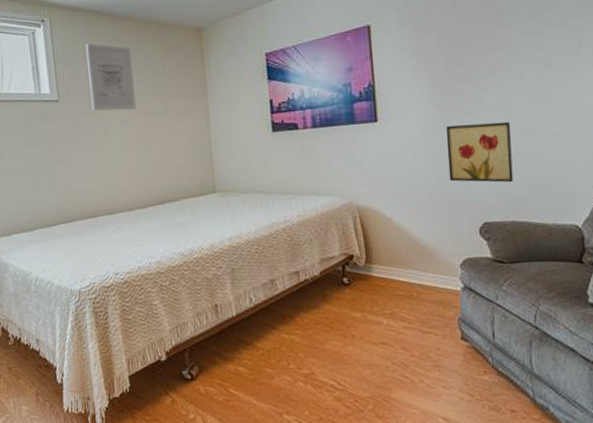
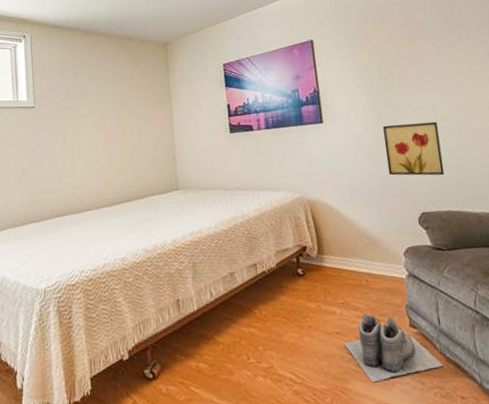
wall art: present [85,43,136,111] -> none [62,56,107,116]
boots: none [389,324,495,393] -> present [344,313,444,383]

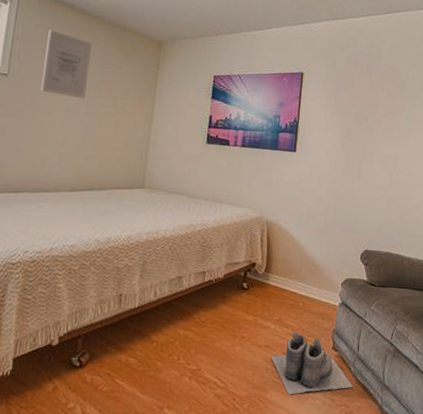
wall art: none [62,56,107,116] -> present [41,30,92,99]
wall art: present [382,121,445,176] -> none [344,165,396,221]

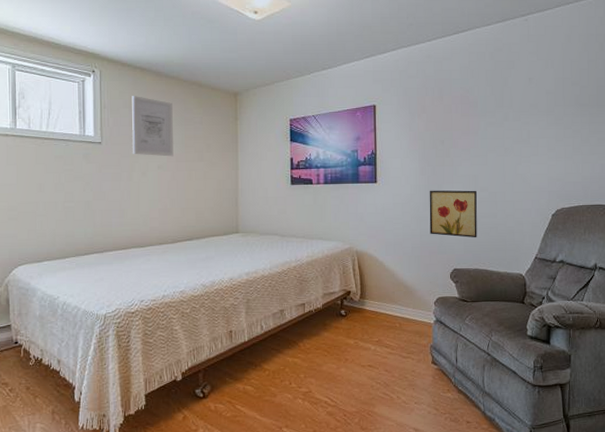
boots: present [271,331,354,395] -> none [374,350,456,408]
wall art: none [344,165,396,221] -> present [429,190,478,238]

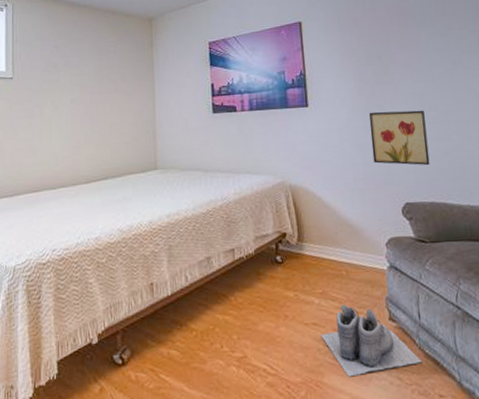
wall art: present [132,96,174,157] -> none [44,27,87,89]
boots: none [374,350,456,408] -> present [321,304,423,377]

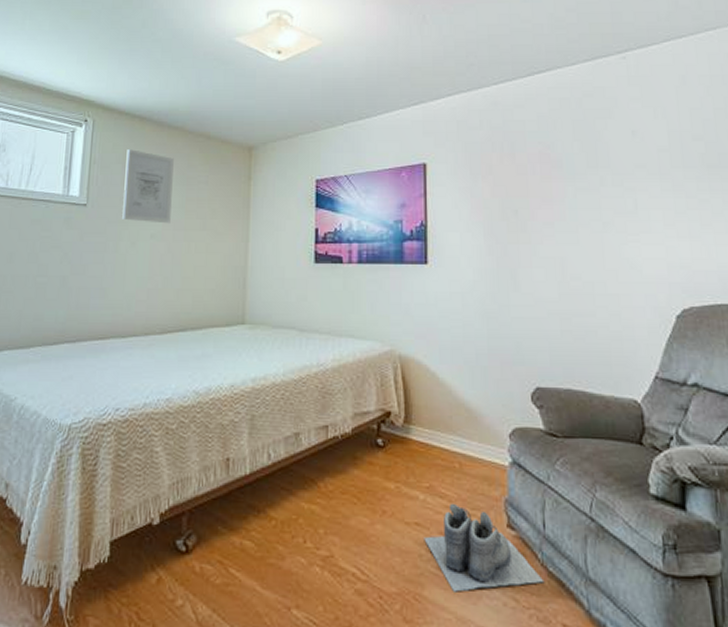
wall art: none [44,27,87,89] -> present [122,149,174,224]
wall art: present [368,110,430,166] -> none [498,276,569,345]

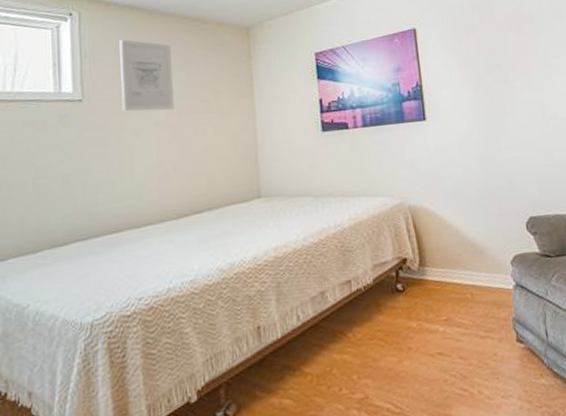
boots: present [424,503,545,592] -> none [447,329,551,407]

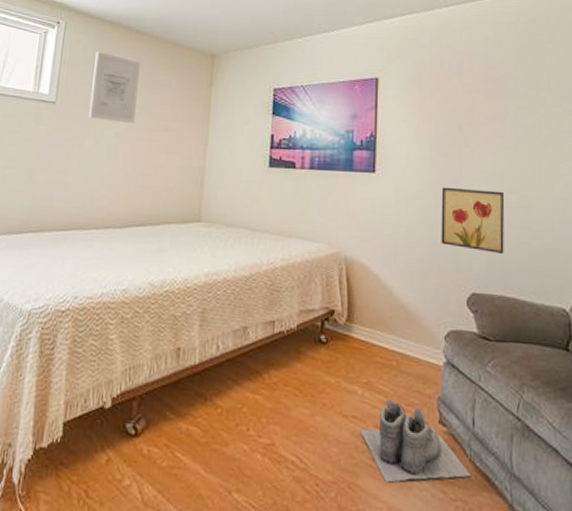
boots: none [447,329,551,407] -> present [360,398,472,483]
wall art: none [489,119,553,178] -> present [441,187,505,255]

